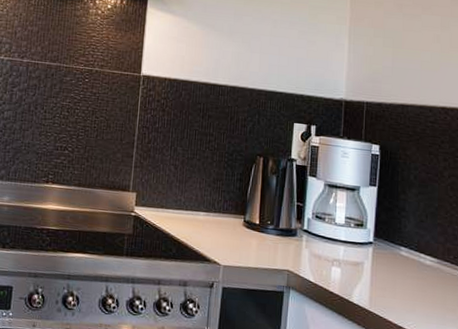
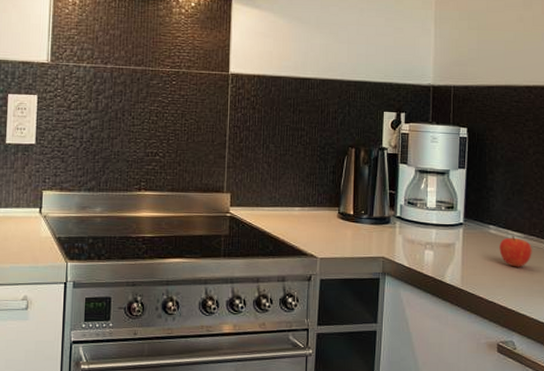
fruit: none [410,260,446,294] -> present [499,236,532,267]

